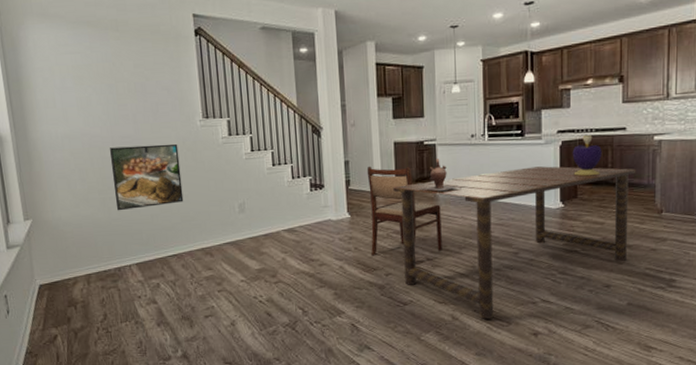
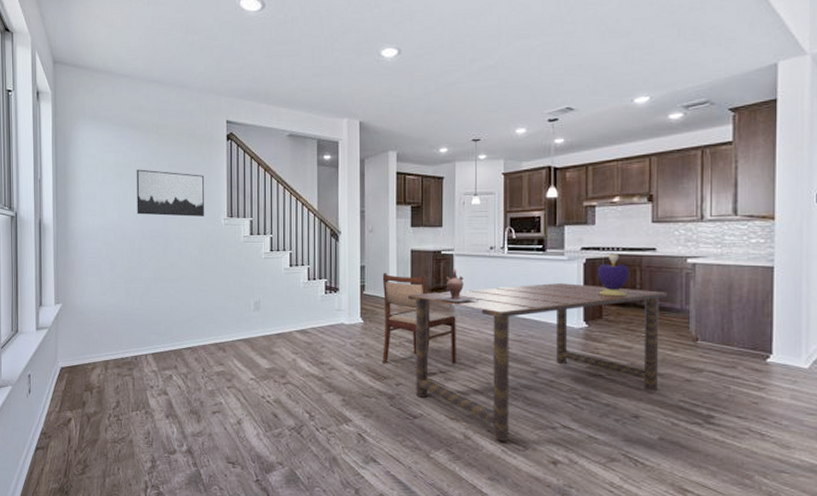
wall art: none [98,71,179,121] -> present [136,169,205,217]
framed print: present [109,143,184,211] -> none [138,239,203,301]

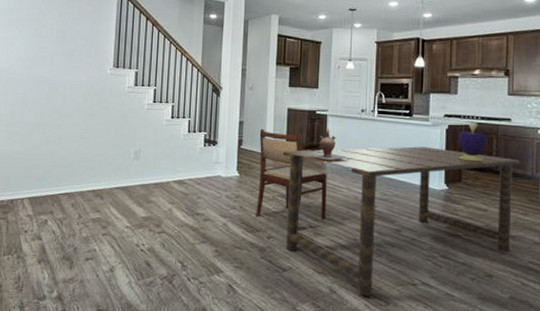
wall art: present [136,169,205,217] -> none [24,16,94,65]

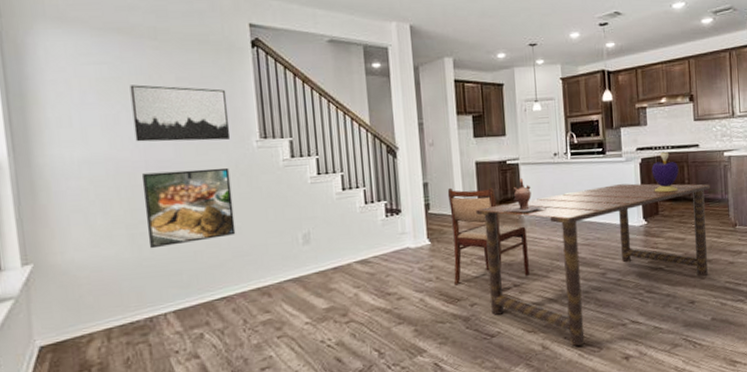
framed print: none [20,85,87,145] -> present [141,167,236,249]
wall art: none [24,16,94,65] -> present [130,85,231,142]

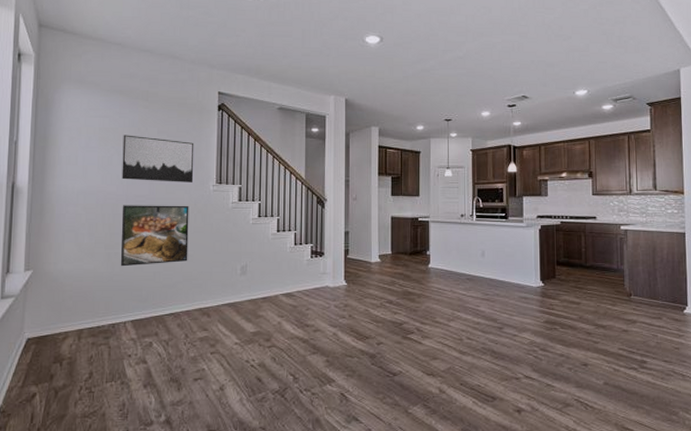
dining chair: present [447,187,529,286] -> none [365,237,432,324]
dining table: present [476,183,711,346] -> none [388,247,607,393]
ceramic jug: present [504,178,548,213] -> none [413,235,452,265]
decorative container: present [651,152,679,193] -> none [550,222,576,259]

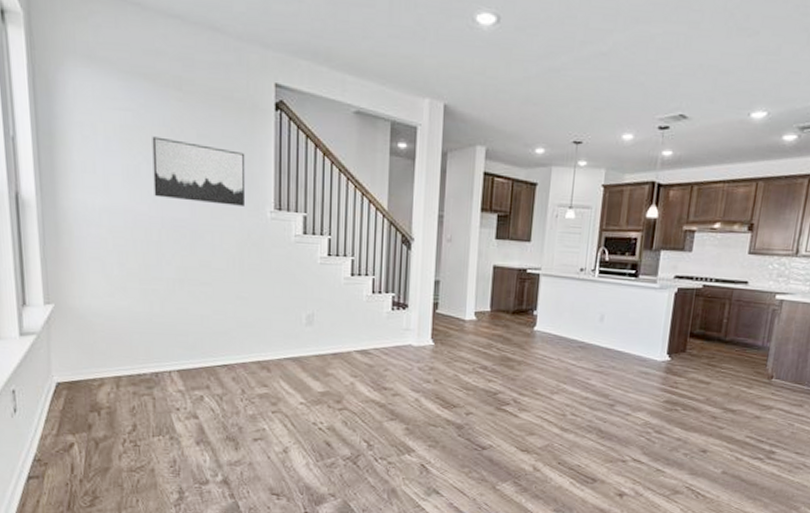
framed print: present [120,205,189,267] -> none [157,230,242,307]

